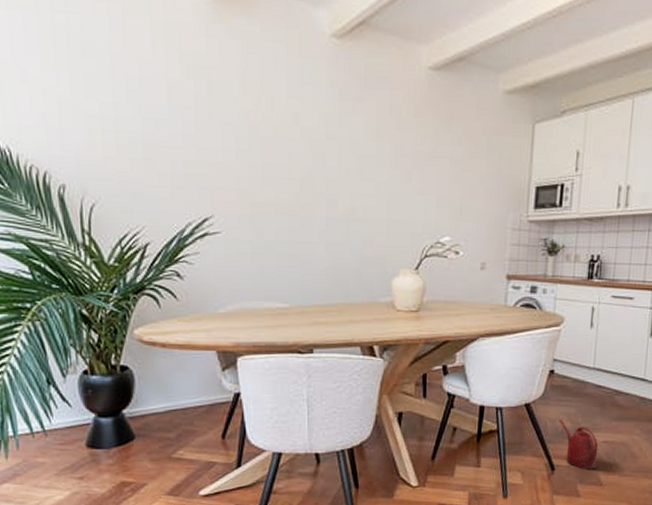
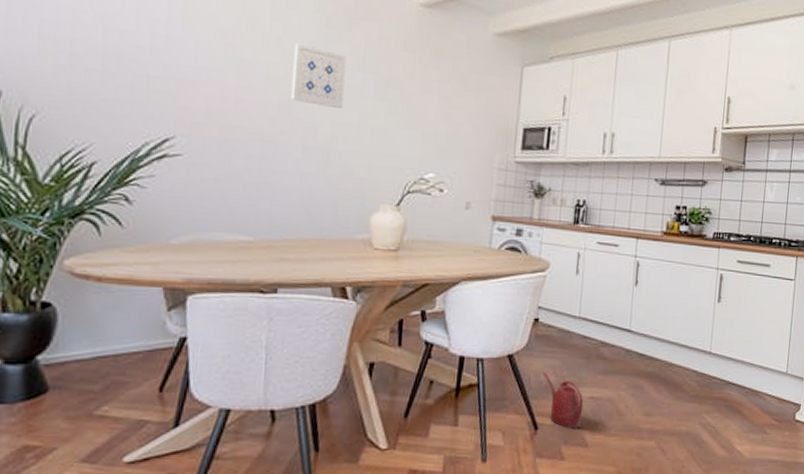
wall art: none [311,118,361,179] -> present [290,43,347,108]

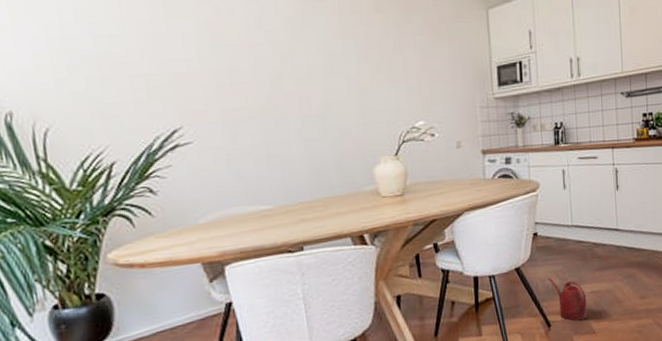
wall art: present [290,43,347,108] -> none [274,21,330,77]

